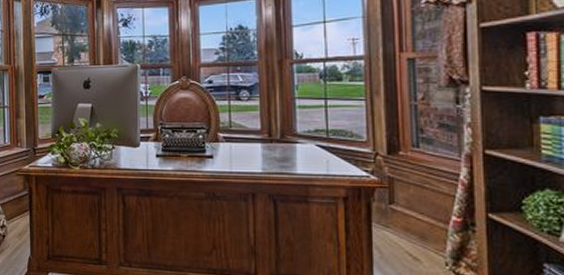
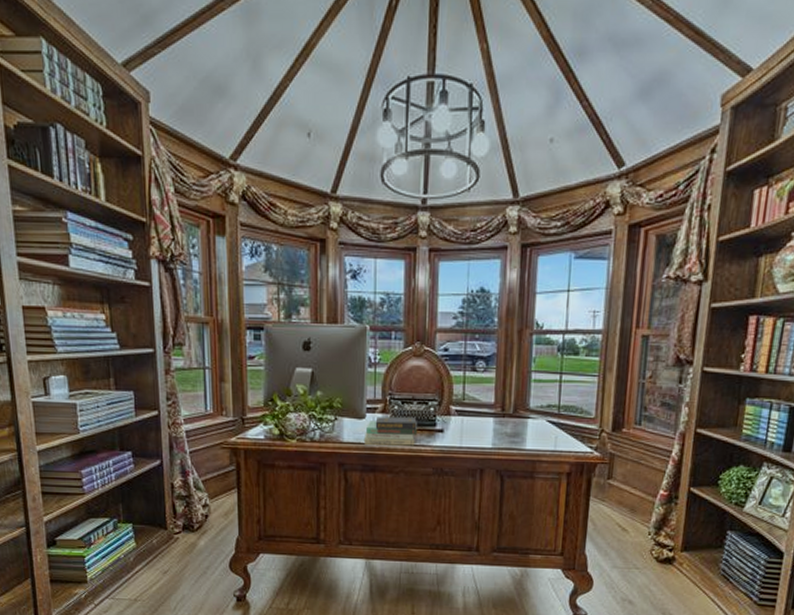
books: none [140,145,188,172] -> present [365,417,417,446]

